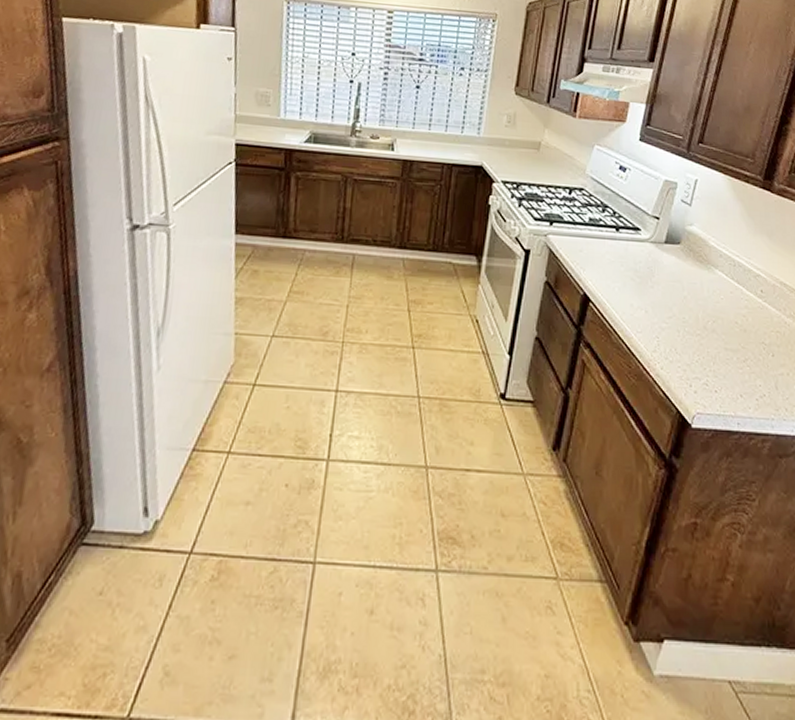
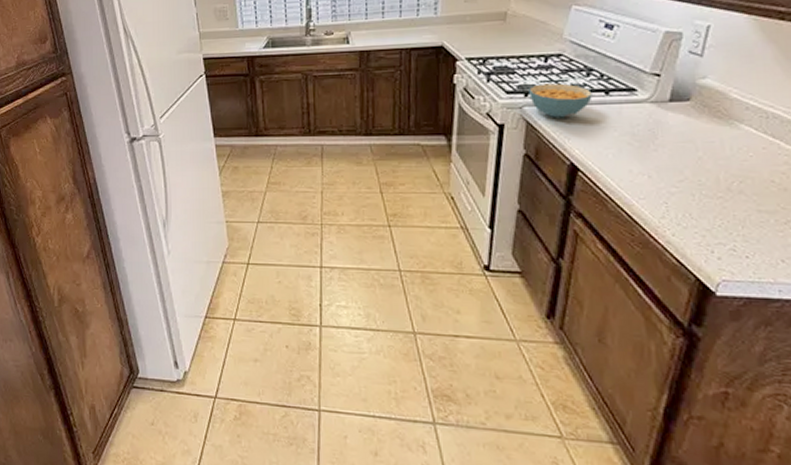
cereal bowl: none [554,214,606,249] -> present [529,83,592,118]

